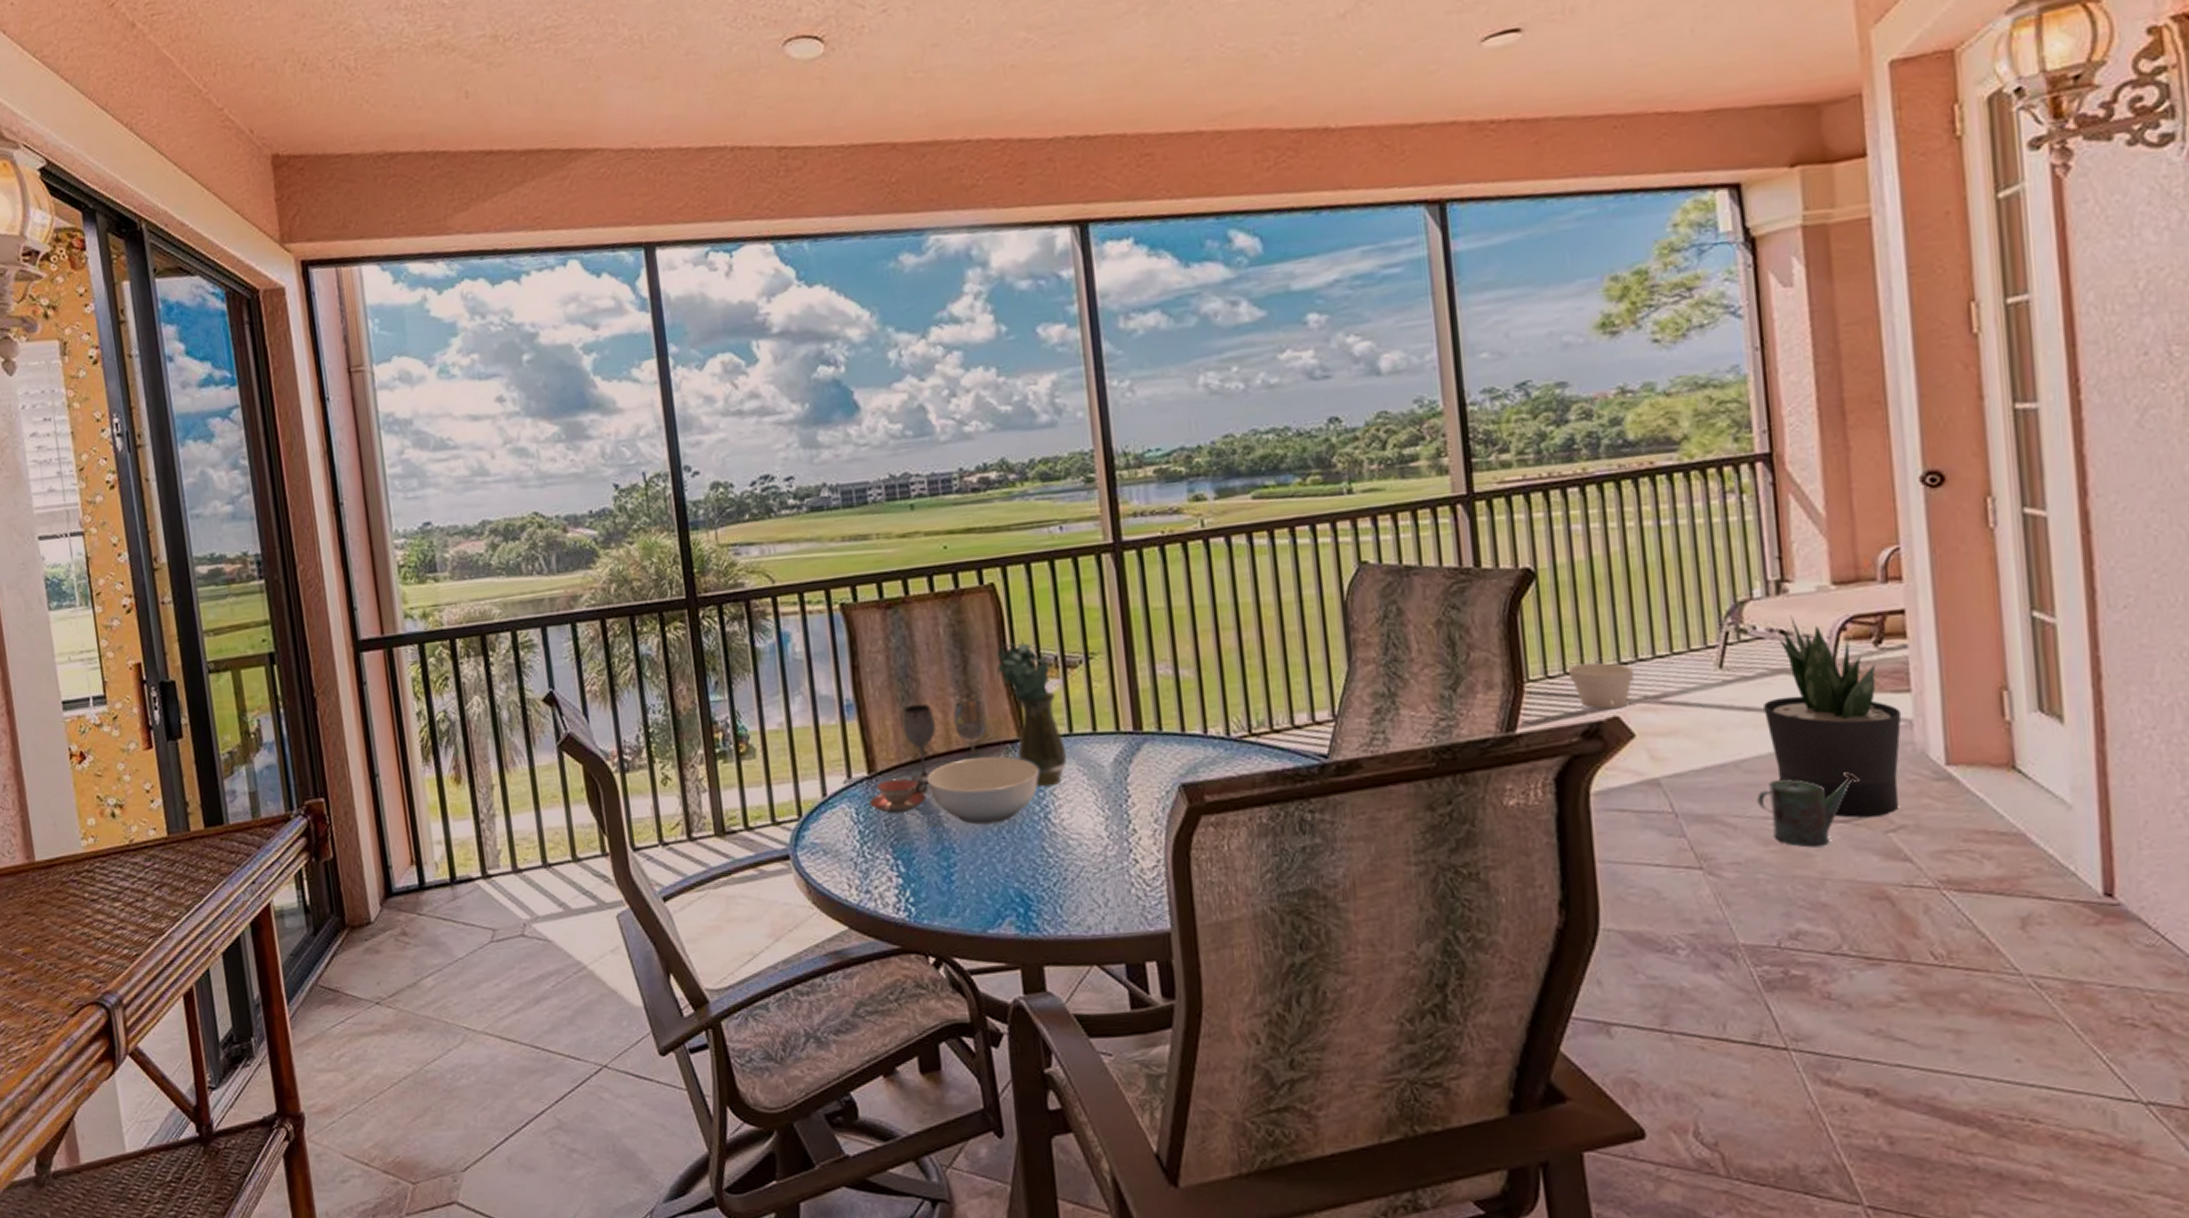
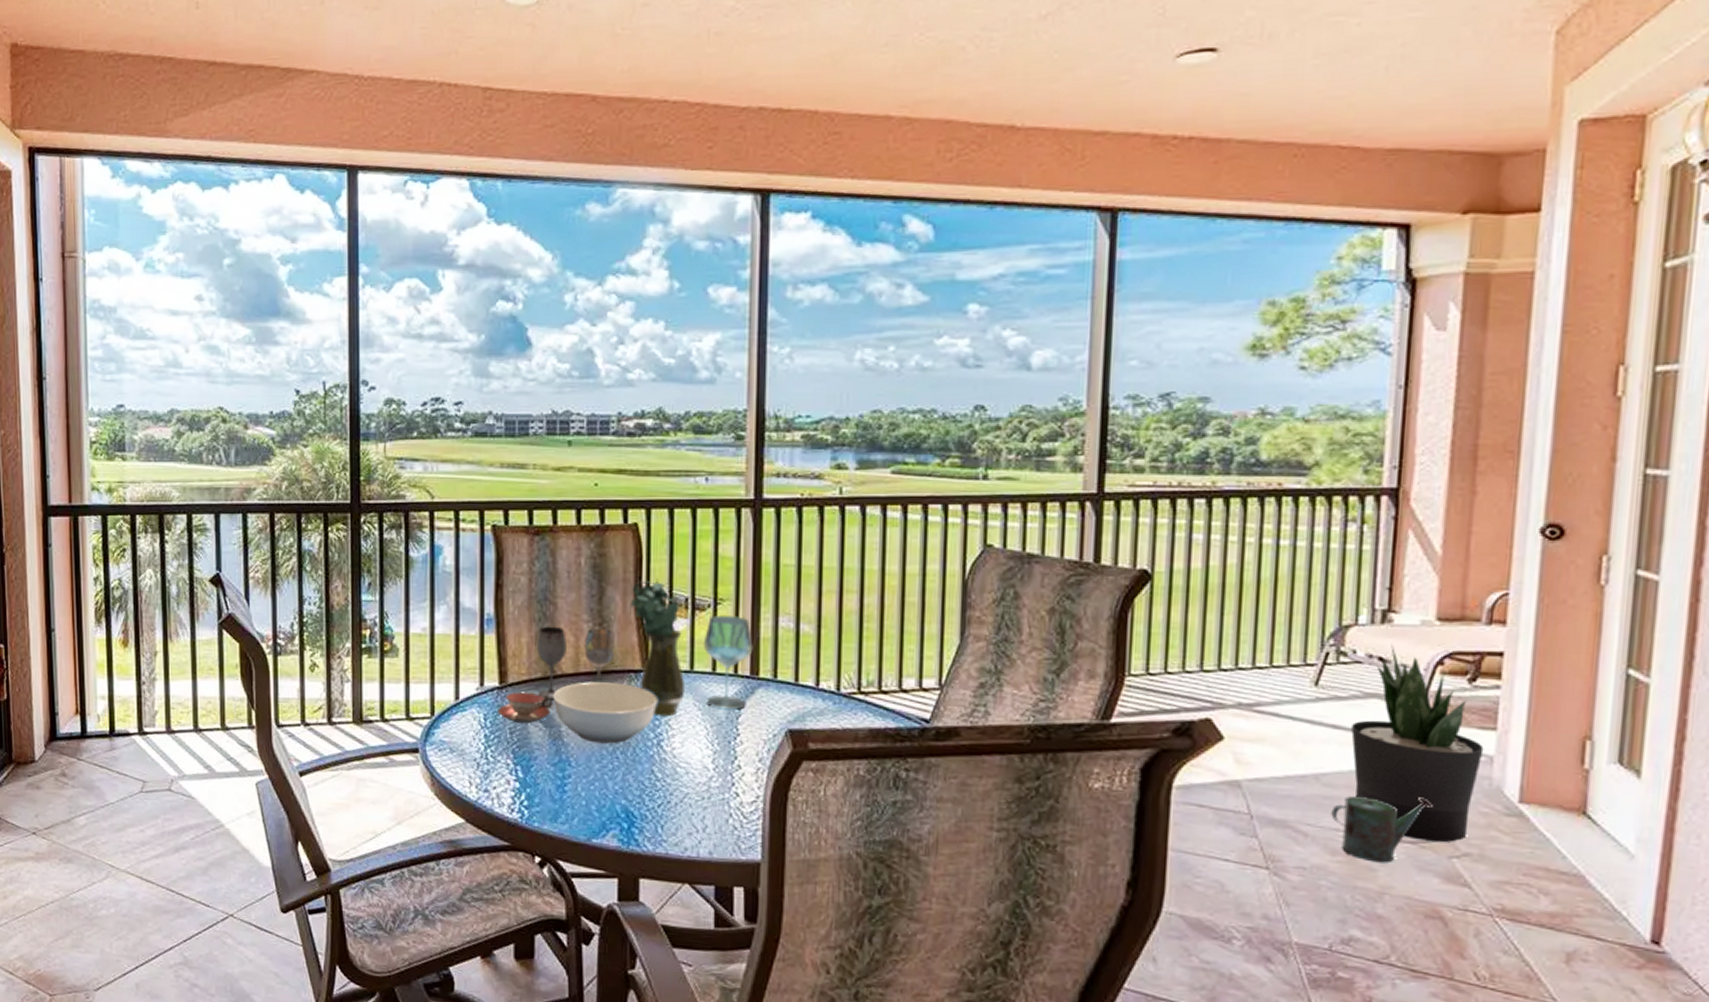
wine glass: none [1079,669,1133,771] -> present [703,615,753,710]
flower pot: present [1569,662,1634,710] -> none [1169,665,1231,712]

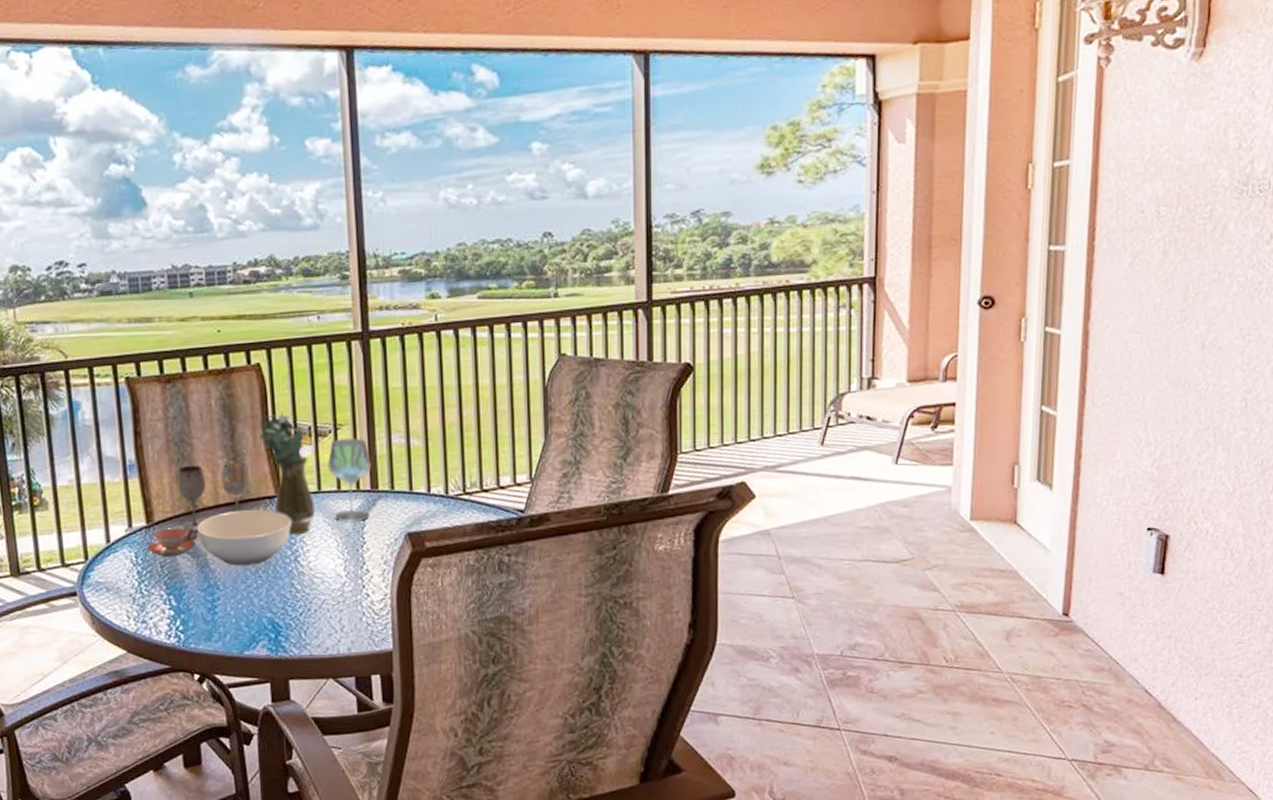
watering can: present [1331,796,1435,863] -> none [838,524,911,582]
planter: present [1351,645,1484,842] -> none [849,406,945,560]

